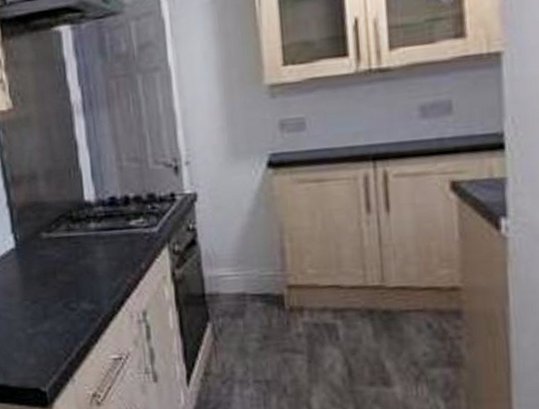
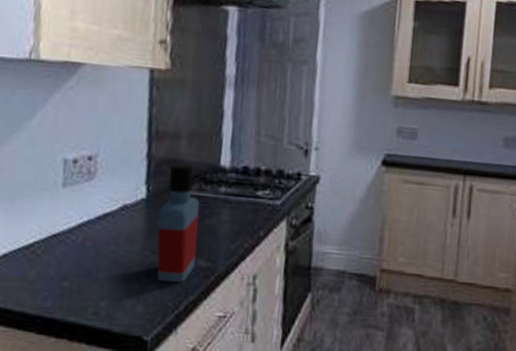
bottle: none [30,205,79,331] -> present [157,163,200,283]

